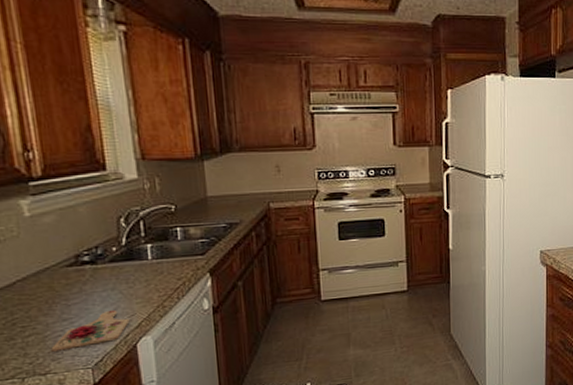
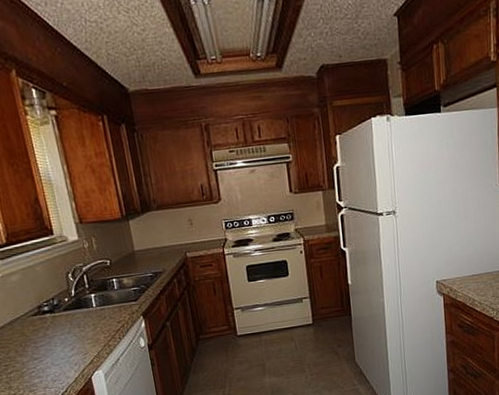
cutting board: present [51,310,130,352] -> none [28,349,84,385]

